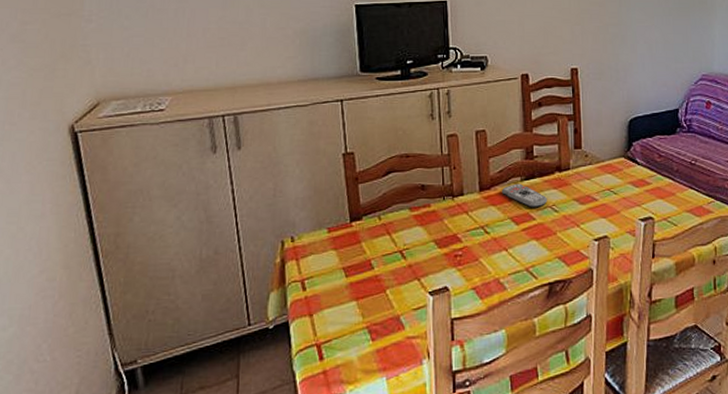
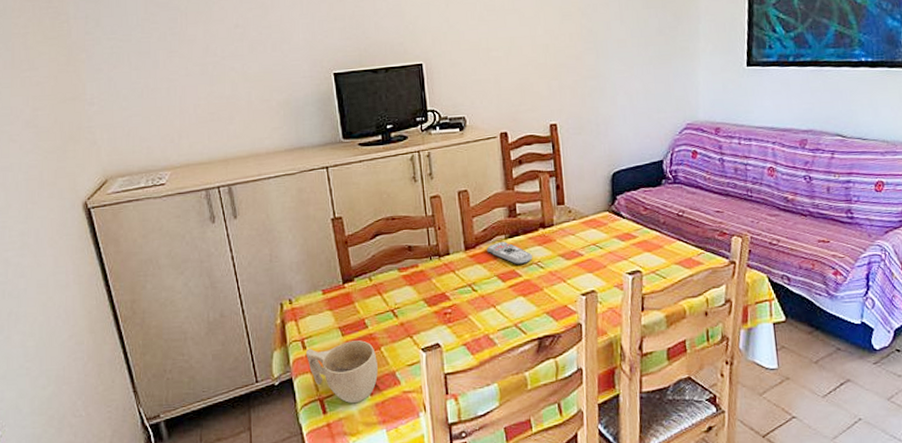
cup: none [306,282,382,350] -> present [306,340,378,404]

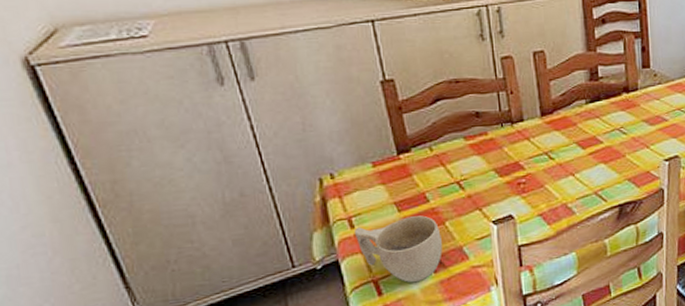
remote control: present [486,241,533,265] -> none [564,106,616,131]

